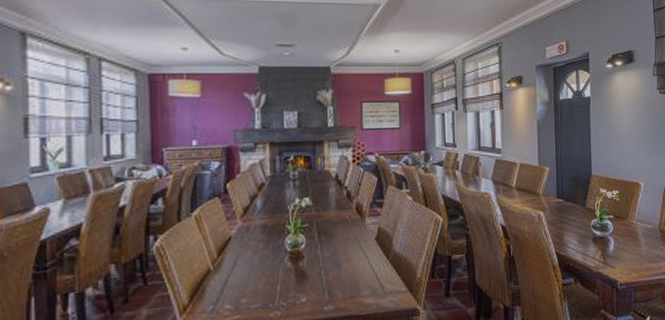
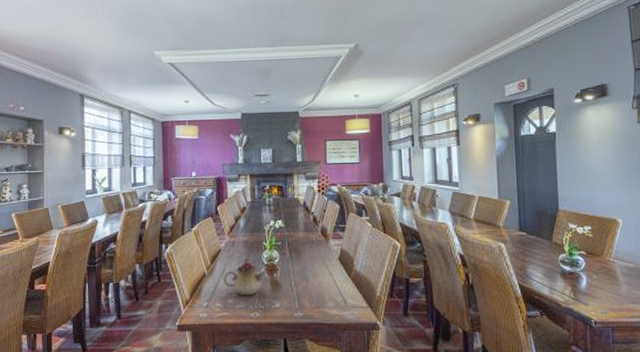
teapot: none [234,245,290,293] -> present [223,257,266,296]

